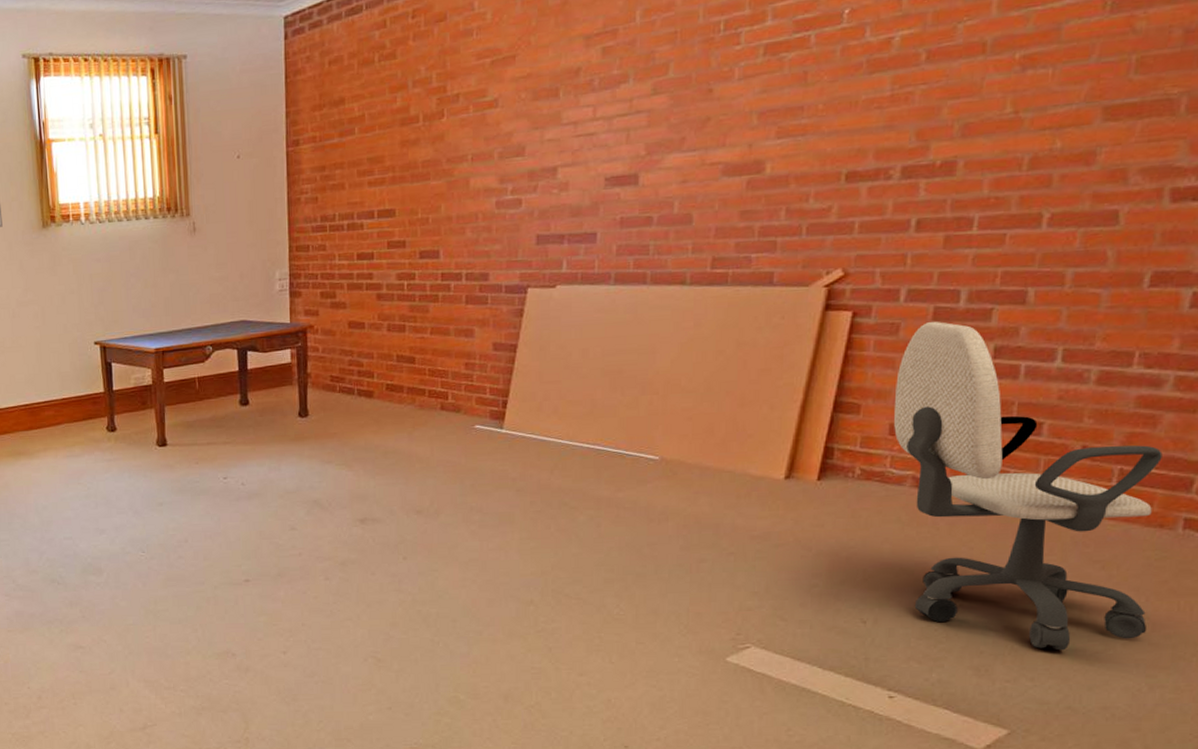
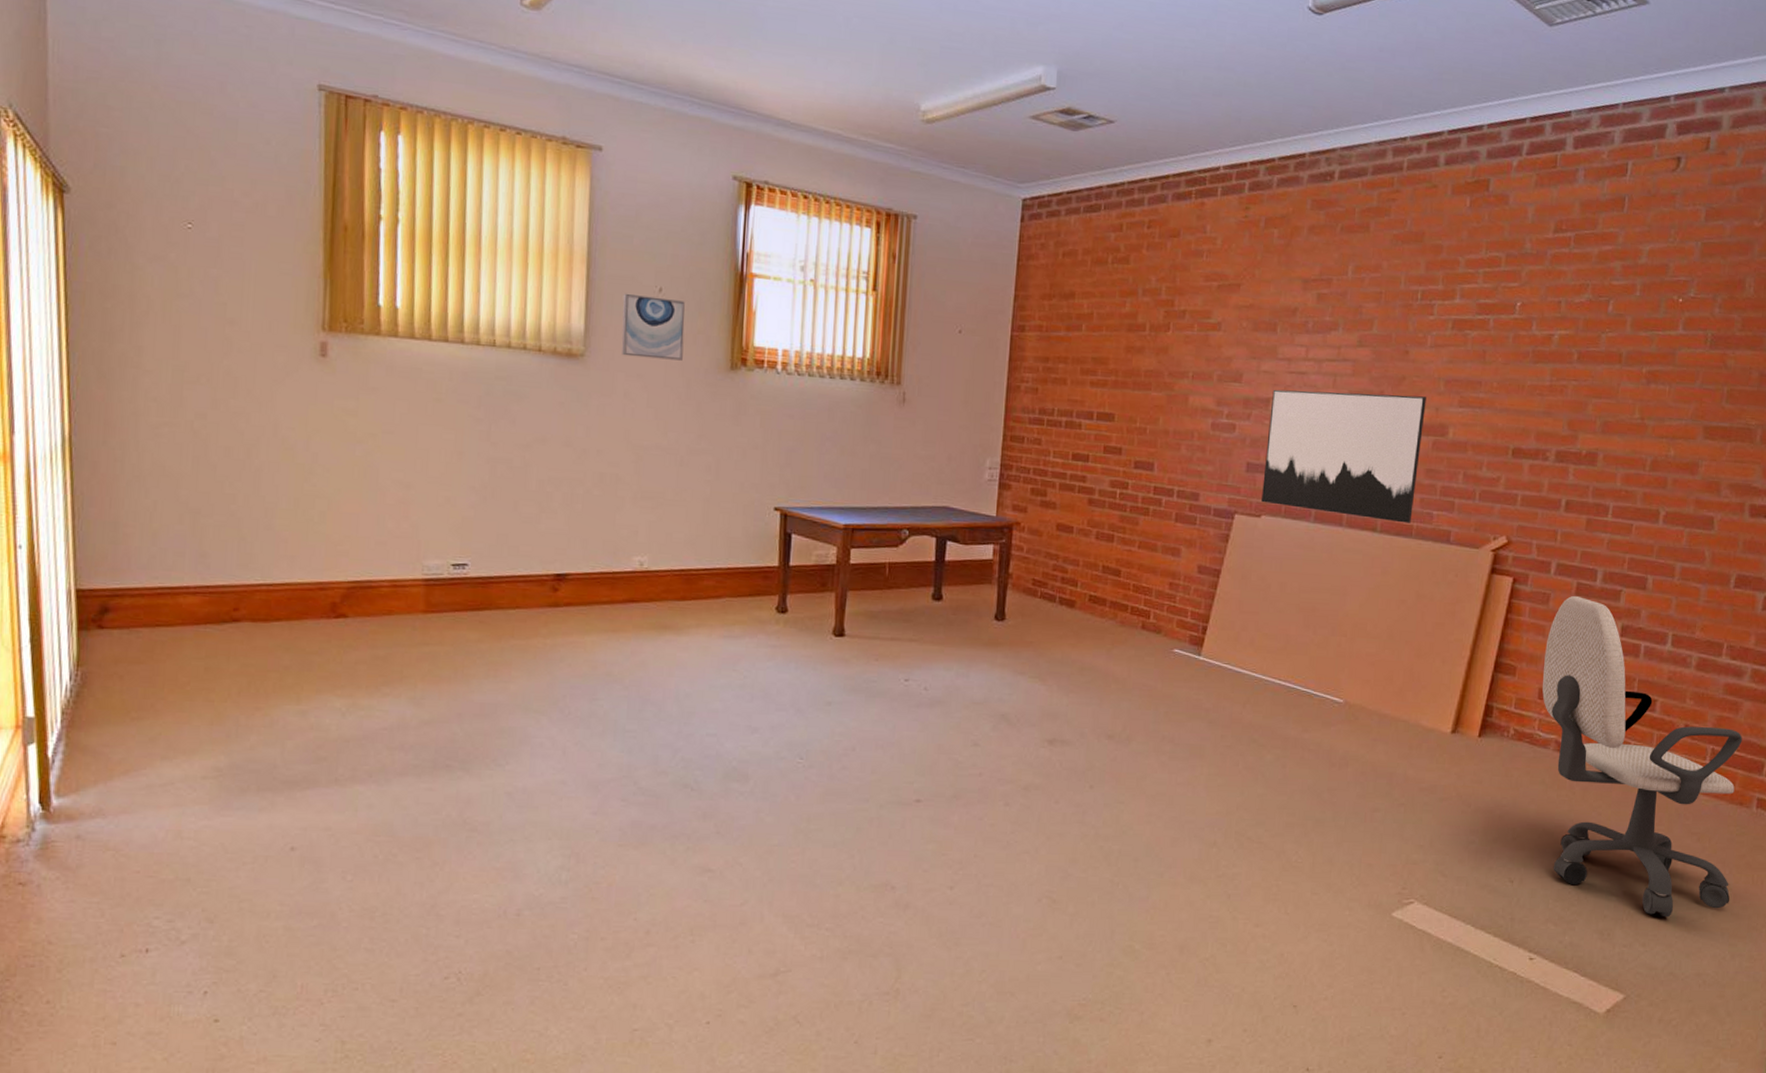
wall art: none [555,134,737,273] -> present [1261,389,1426,523]

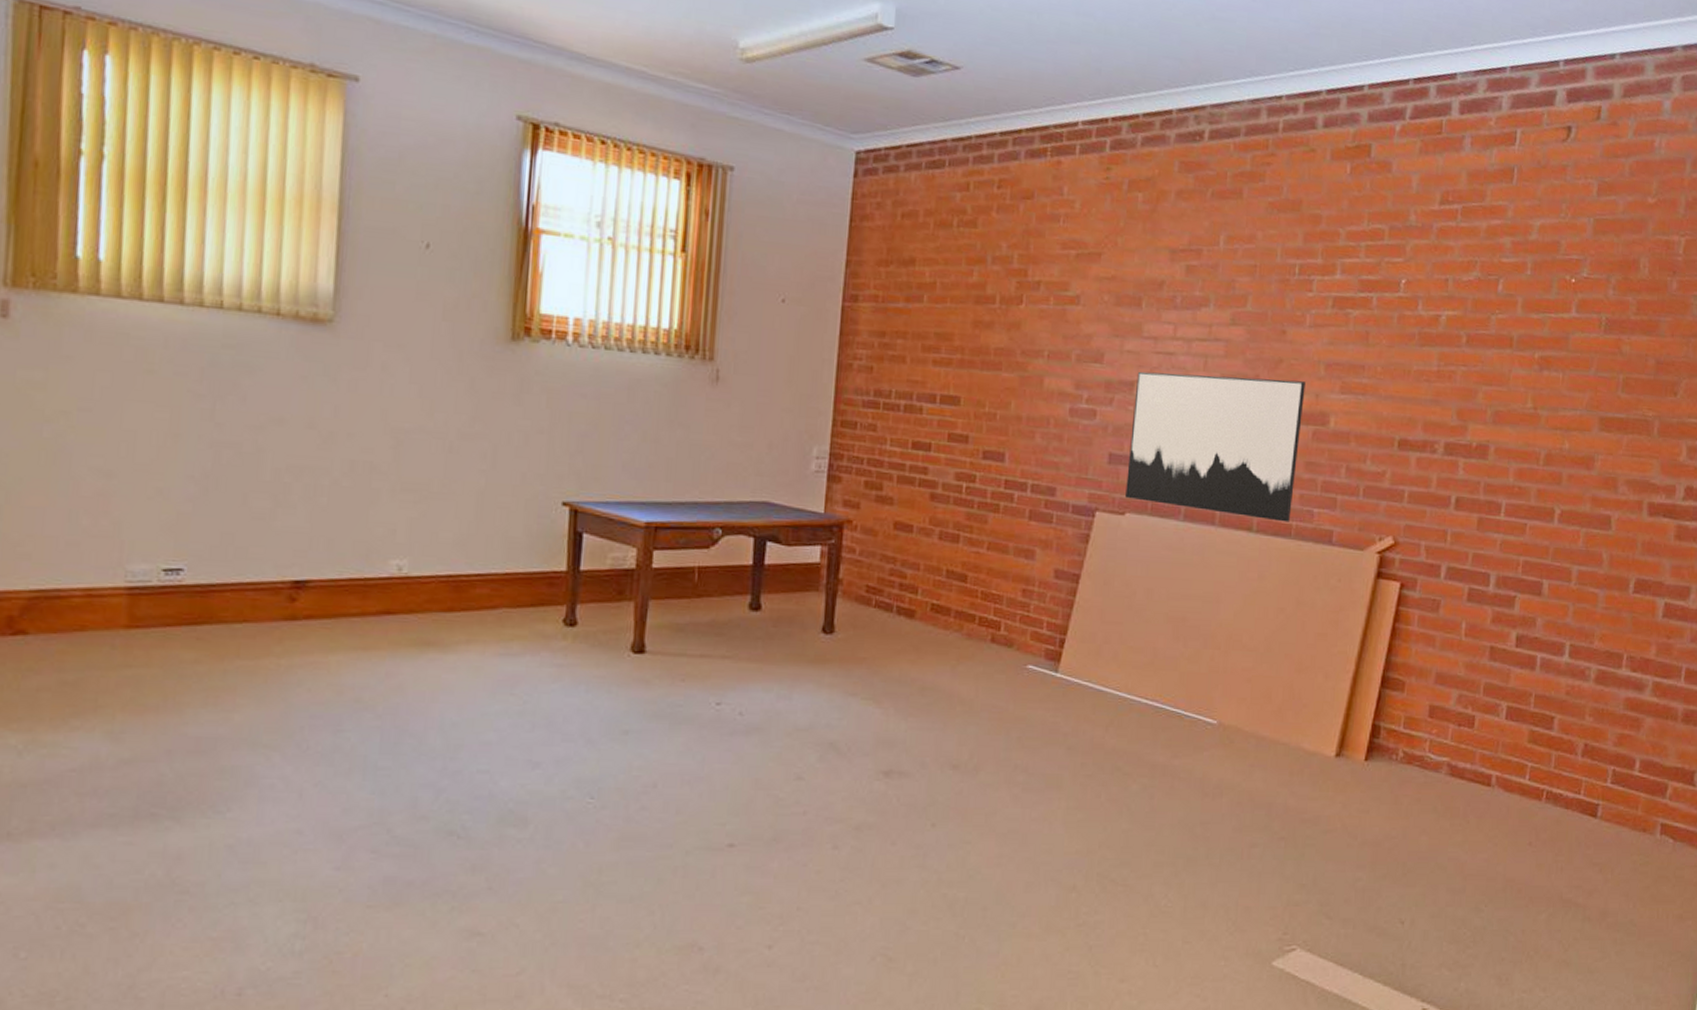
wall art: present [621,293,685,361] -> none [379,248,457,329]
office chair: present [1542,596,1742,918] -> none [1432,603,1644,958]

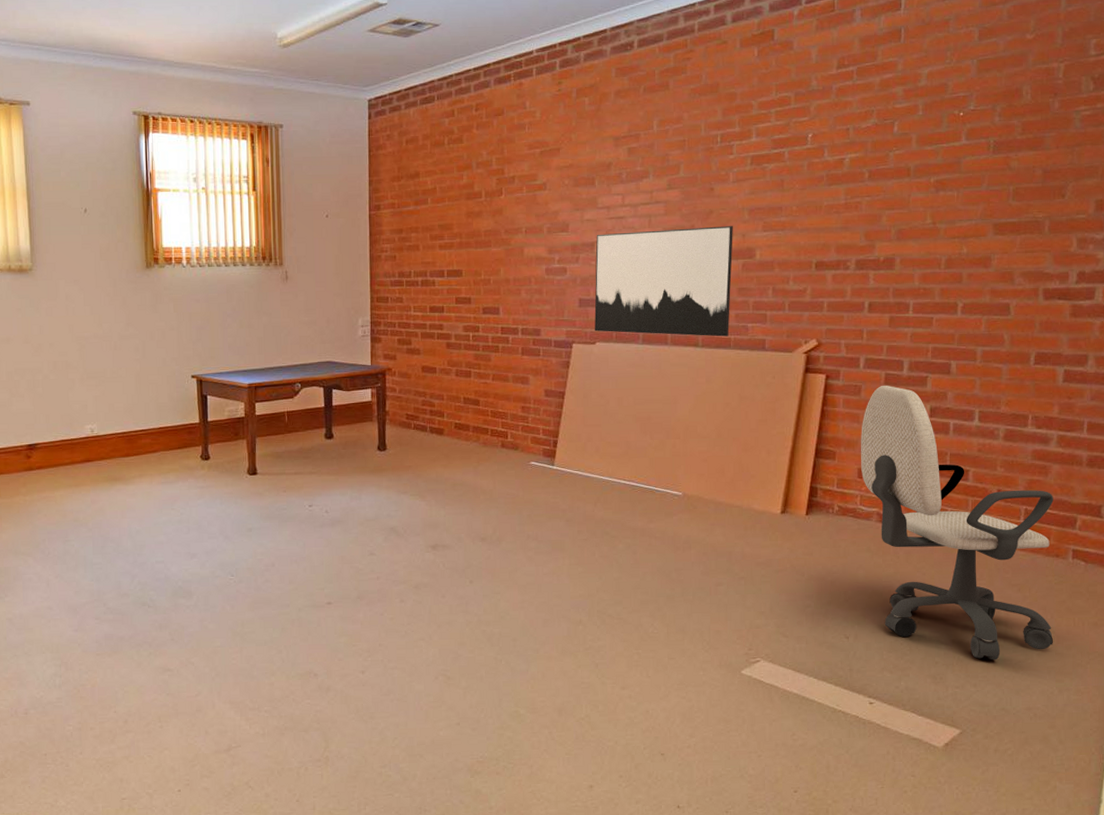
office chair: none [1432,603,1644,958] -> present [860,386,1054,660]

